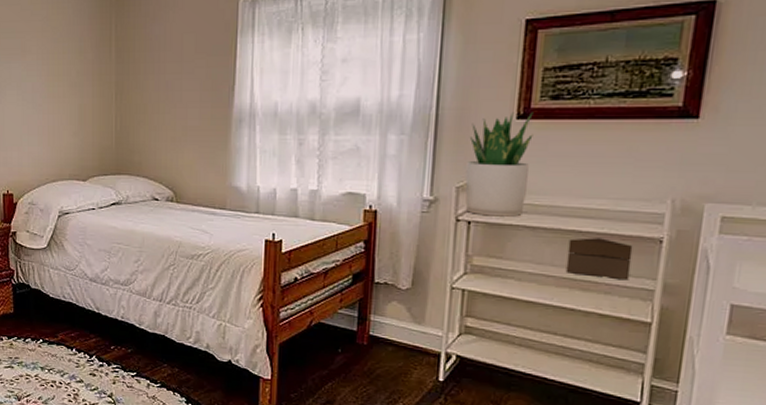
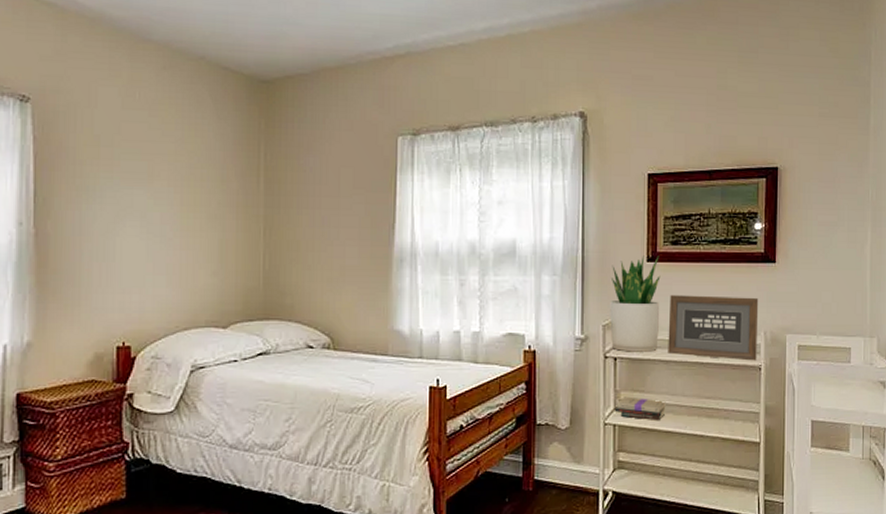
books: none [464,262,529,290] -> present [614,396,666,421]
picture frame: none [536,156,668,232] -> present [668,295,759,361]
decorative box: present [565,238,633,281] -> none [694,368,741,406]

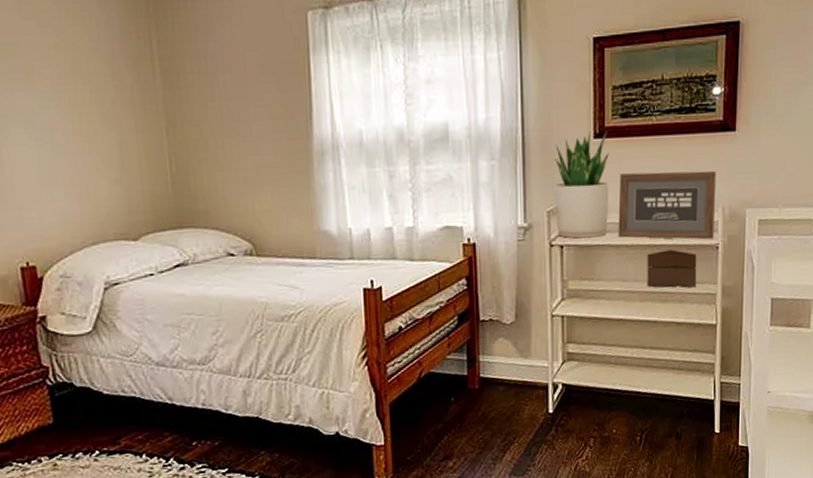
books: present [614,396,666,421] -> none [562,285,617,310]
decorative box: none [694,368,741,406] -> present [647,249,697,288]

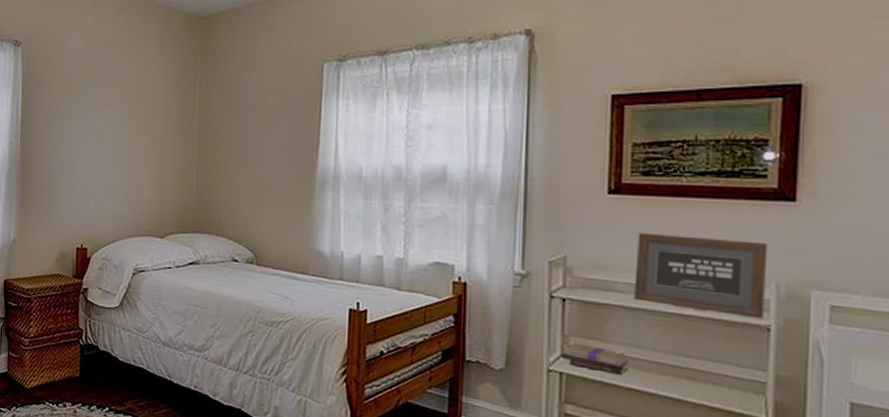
planter: present [554,131,609,239] -> none [557,186,626,296]
books: none [562,285,617,310] -> present [561,343,630,376]
decorative box: present [647,249,697,288] -> none [669,322,740,371]

